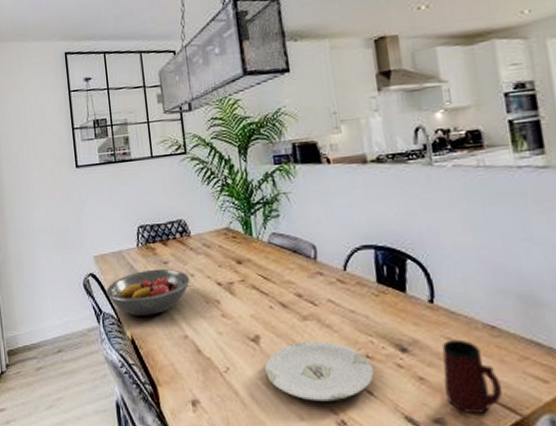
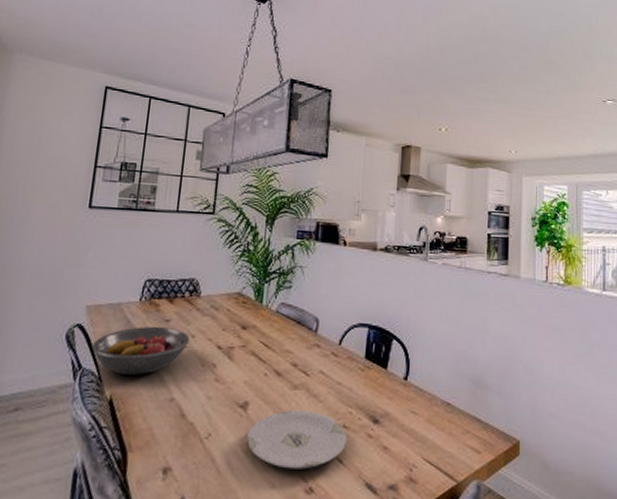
mug: present [442,339,503,413] -> none [403,413,447,480]

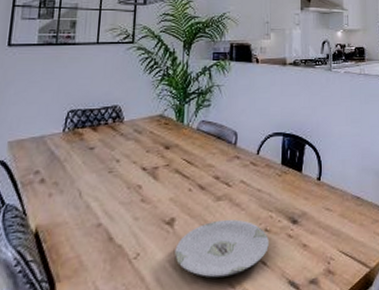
fruit bowl: present [92,326,190,375] -> none [15,154,115,206]

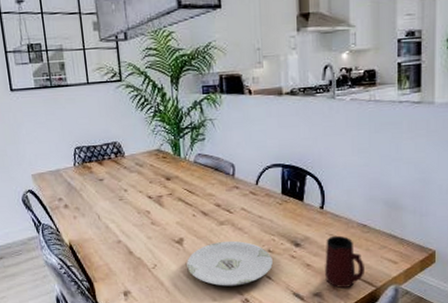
mug: none [321,209,360,271] -> present [325,235,366,288]

